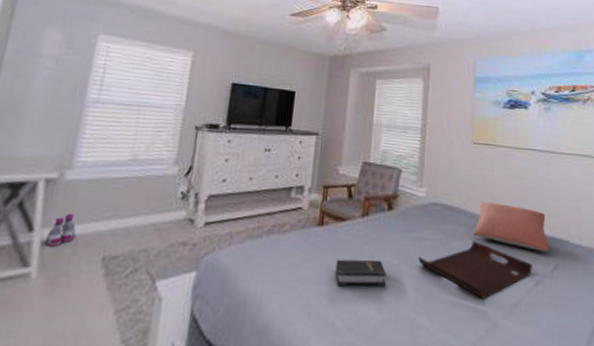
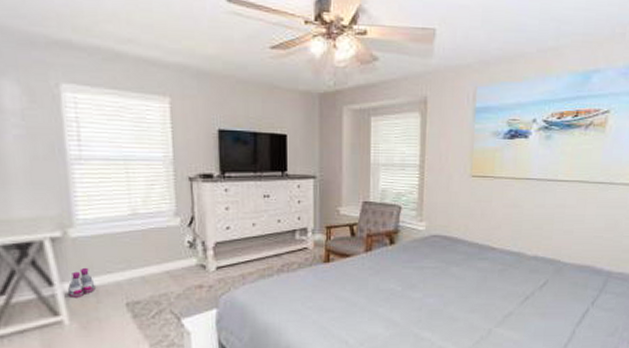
hardback book: present [335,259,387,287] -> none [345,288,391,312]
serving tray: present [418,241,532,300] -> none [420,266,524,313]
pillow: present [472,202,550,252] -> none [470,231,541,271]

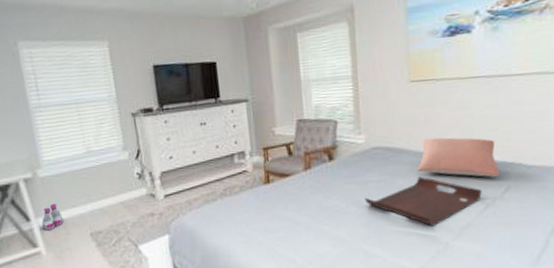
serving tray: none [420,266,524,313] -> present [365,176,482,227]
pillow: none [470,231,541,271] -> present [417,137,500,177]

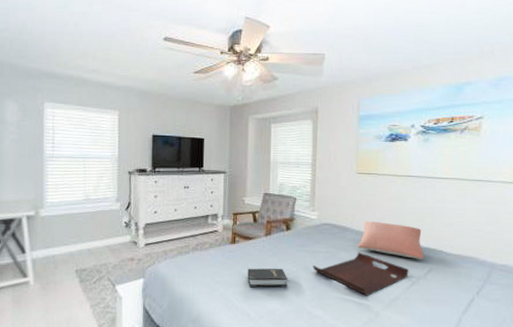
boots: present [42,203,64,230] -> none [36,239,55,263]
hardback book: none [288,205,337,232] -> present [247,268,288,288]

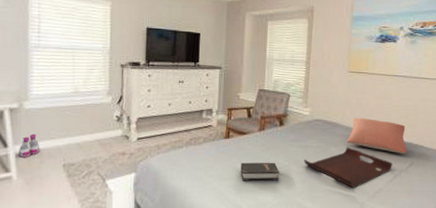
boots: none [36,239,55,263] -> present [19,133,40,158]

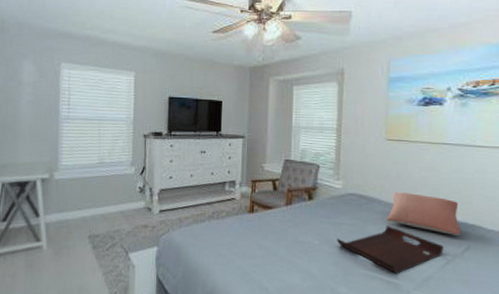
boots: present [19,133,40,158] -> none [49,203,68,228]
hardback book: present [240,162,279,181] -> none [266,239,309,262]

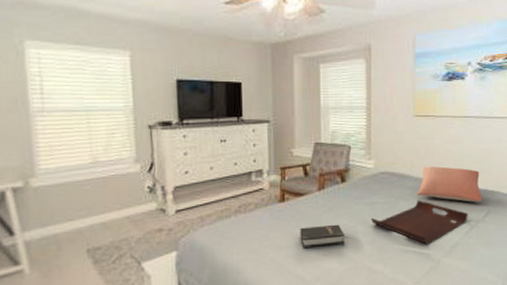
hardback book: none [266,239,309,262] -> present [300,224,345,249]

